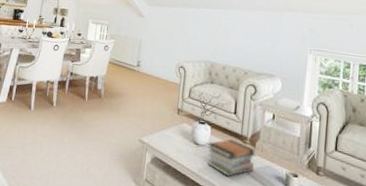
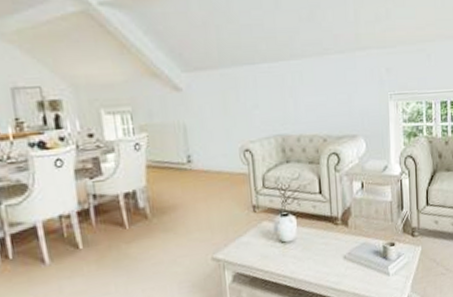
book stack: present [207,139,256,176] -> none [295,224,350,269]

